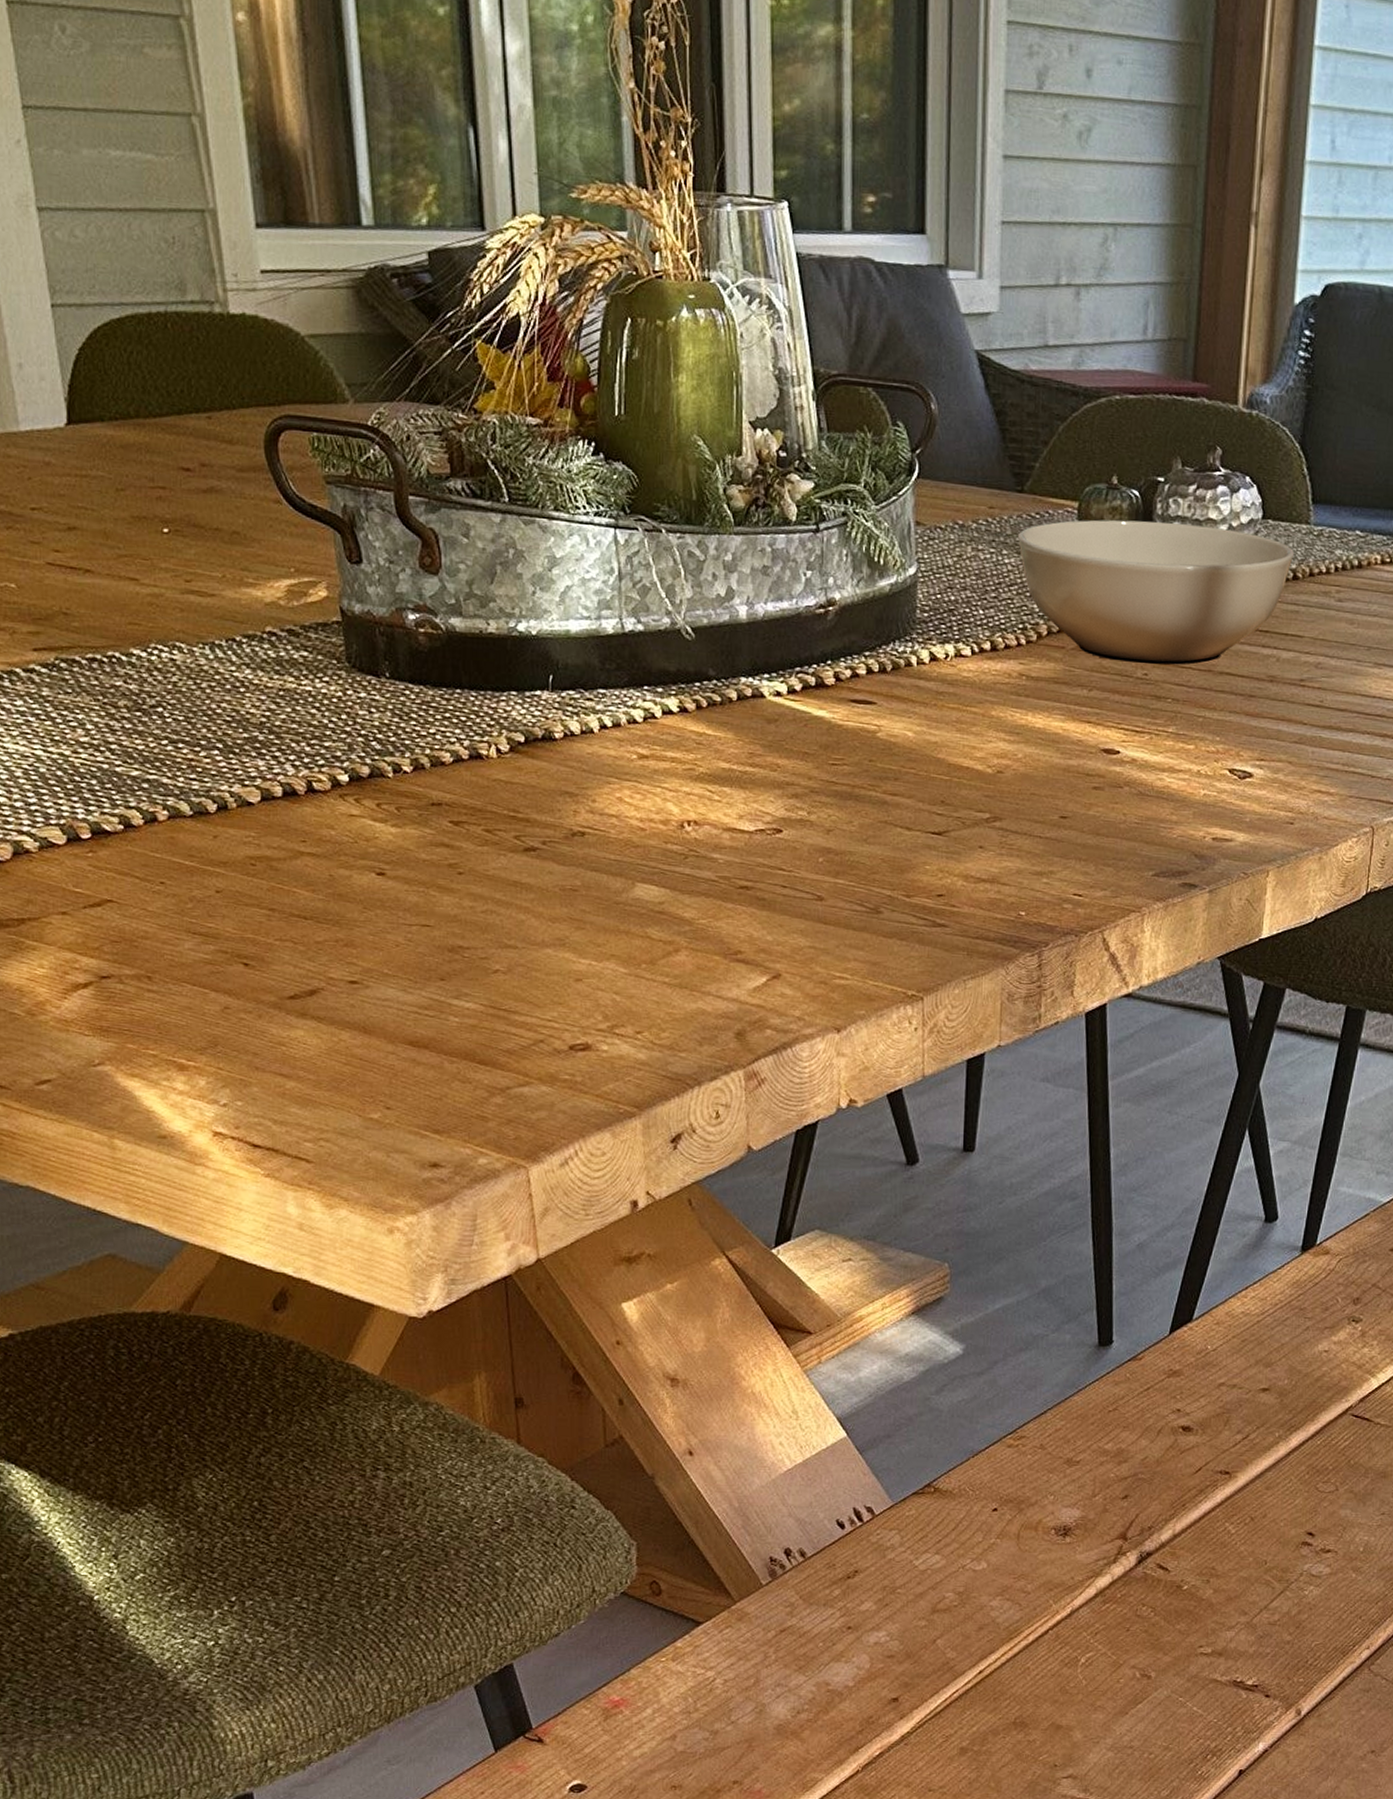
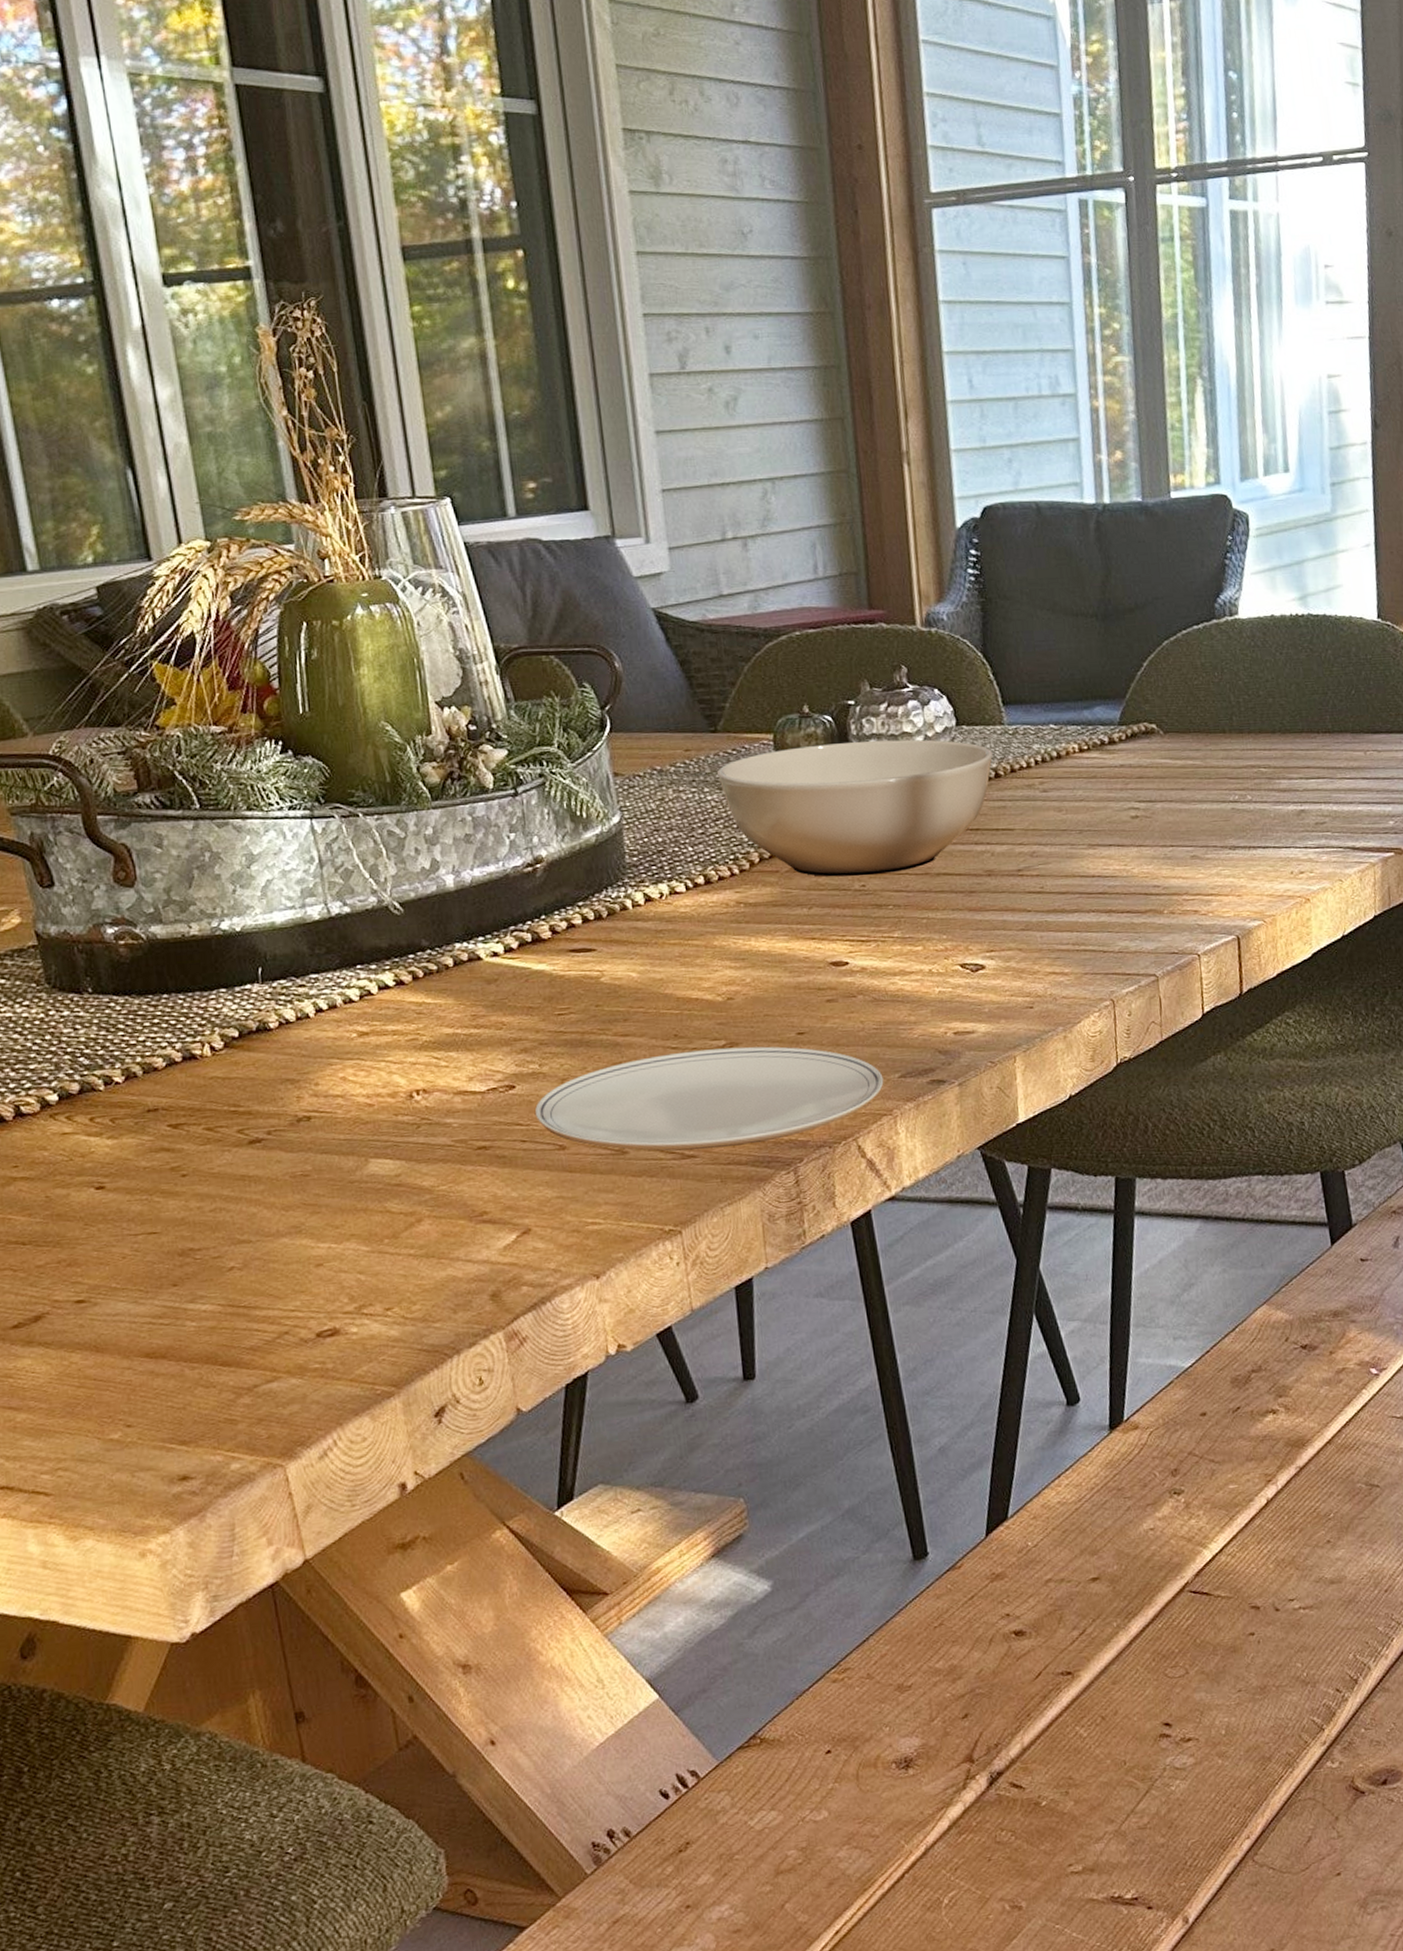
plate: none [798,819,1137,922] -> present [534,1046,884,1151]

